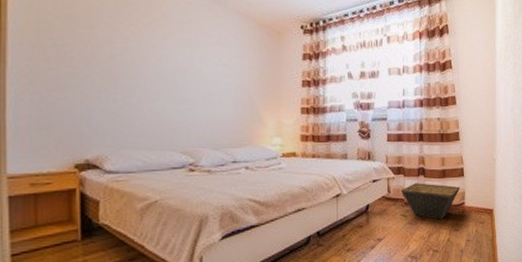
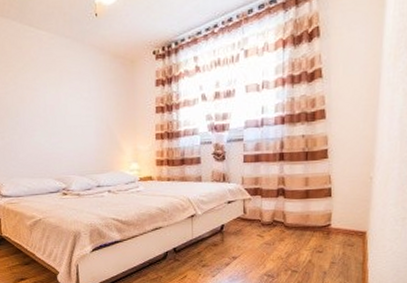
basket: present [401,183,461,220] -> none [258,204,327,241]

